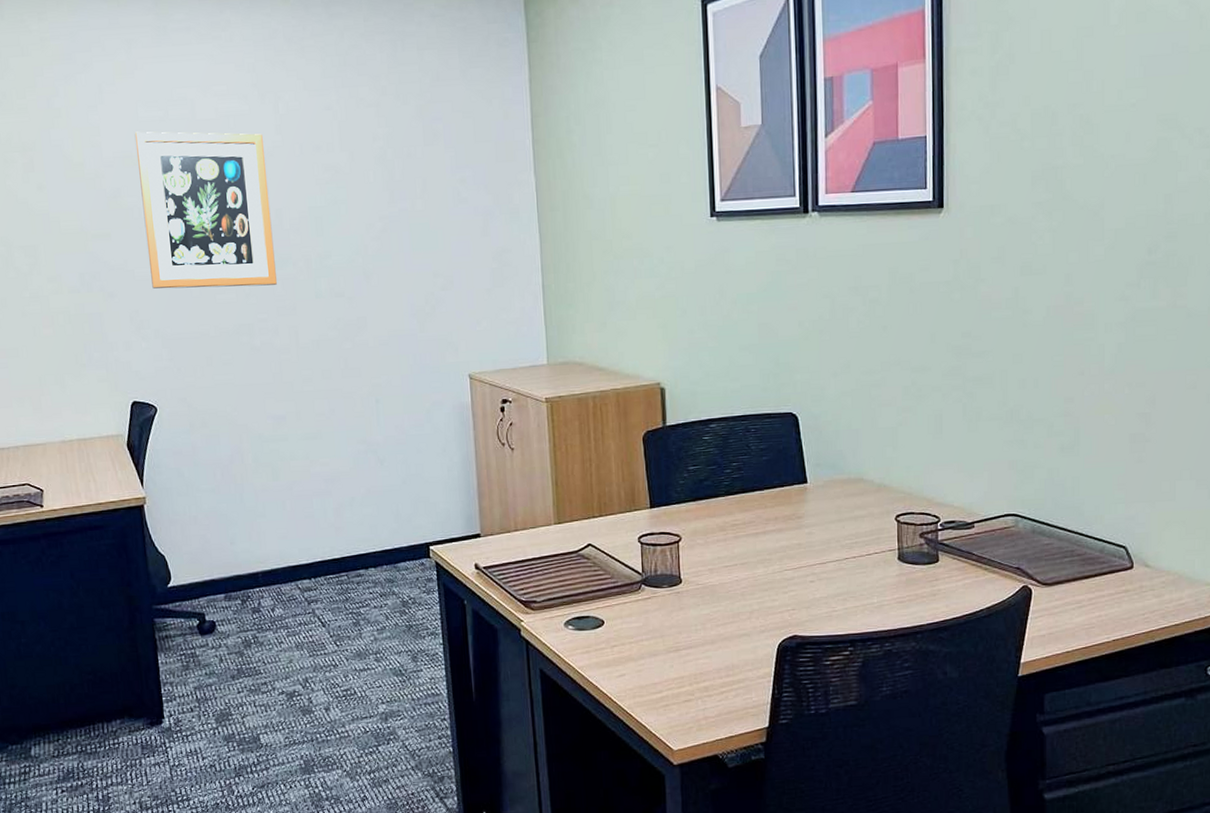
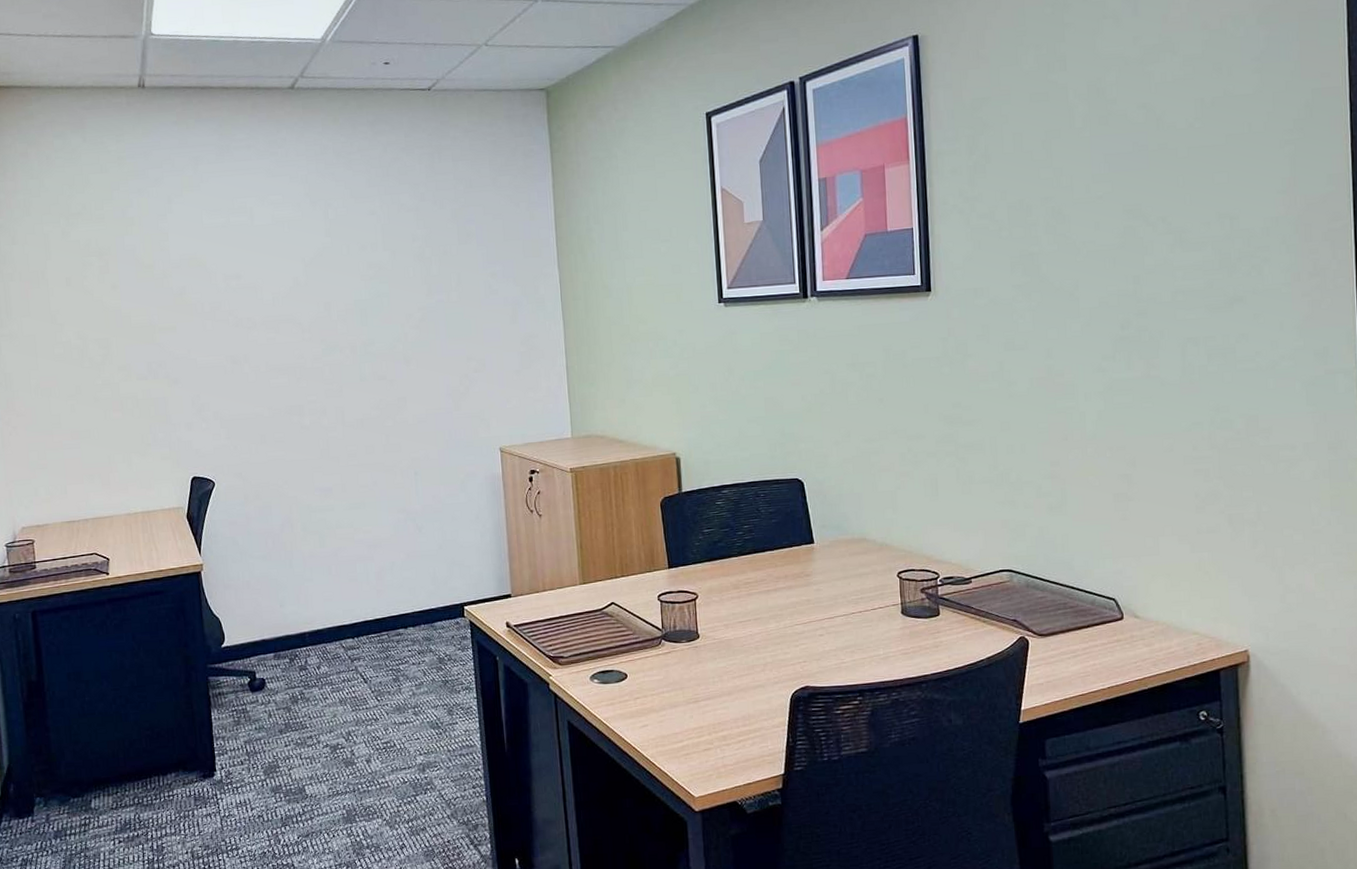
wall art: present [134,131,277,289] -> none [199,236,325,375]

